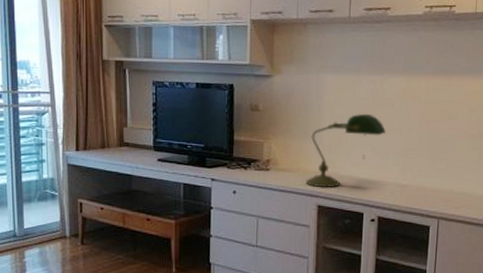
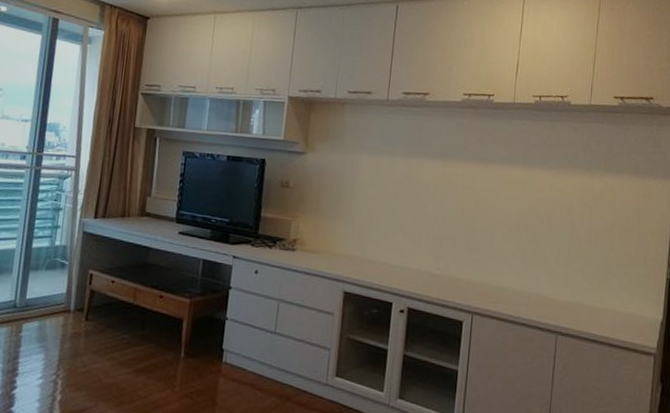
desk lamp: present [306,113,386,188] -> none [333,196,420,274]

